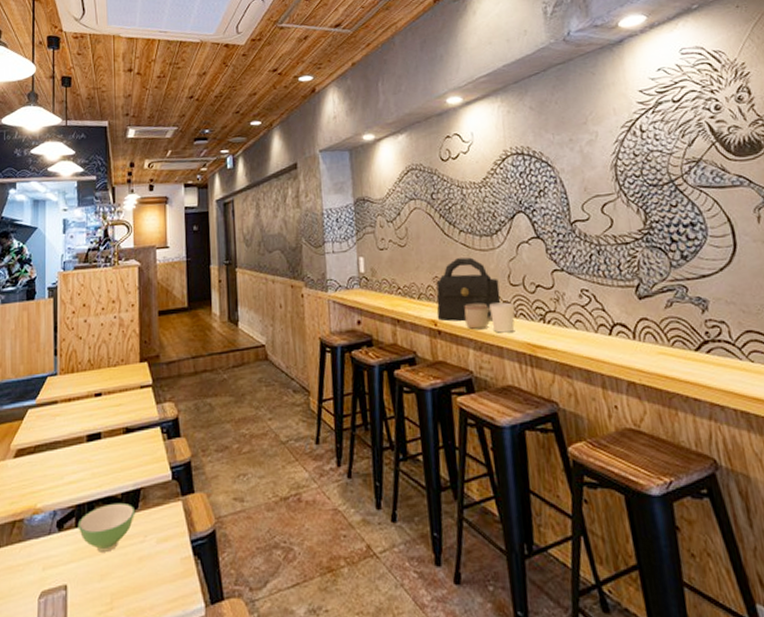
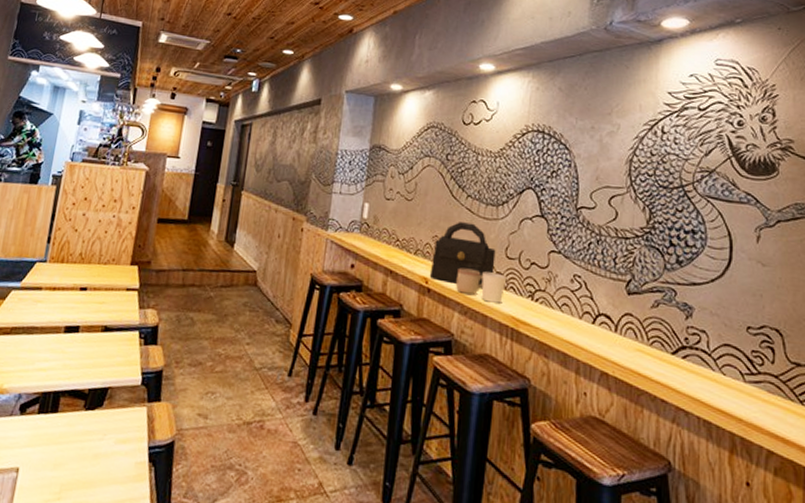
bowl: present [77,502,136,552] -> none [39,396,100,443]

